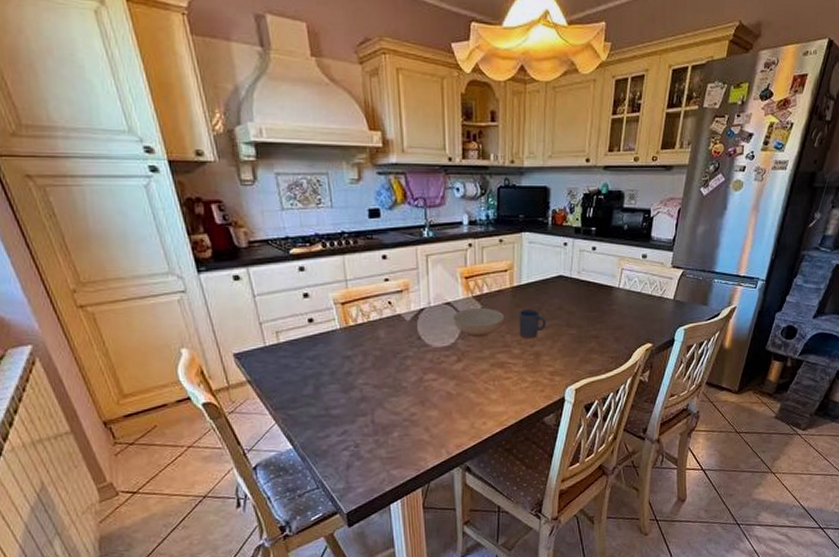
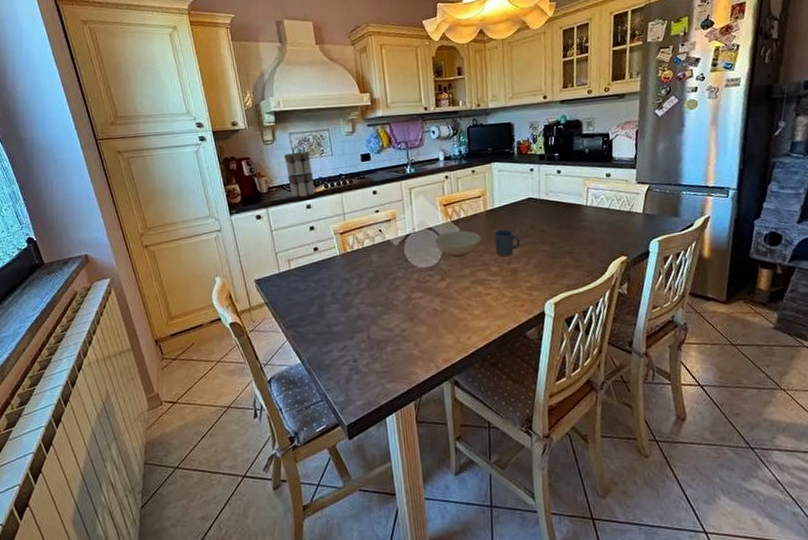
spice rack: none [268,191,313,262] -> present [283,146,318,202]

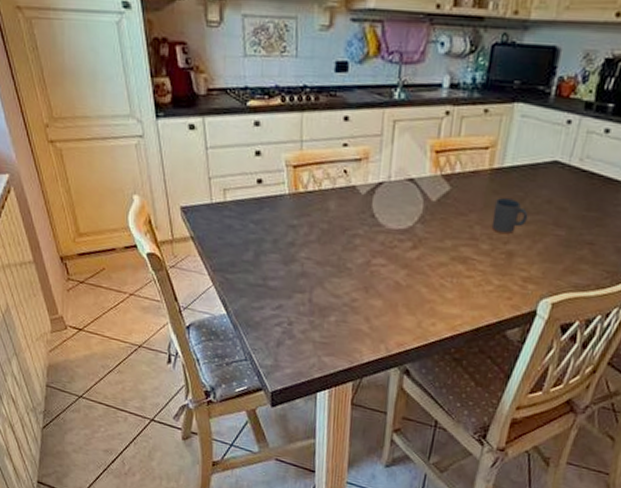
spice rack: present [283,146,318,202] -> none [231,35,271,116]
bowl: present [434,230,482,257] -> none [413,188,477,224]

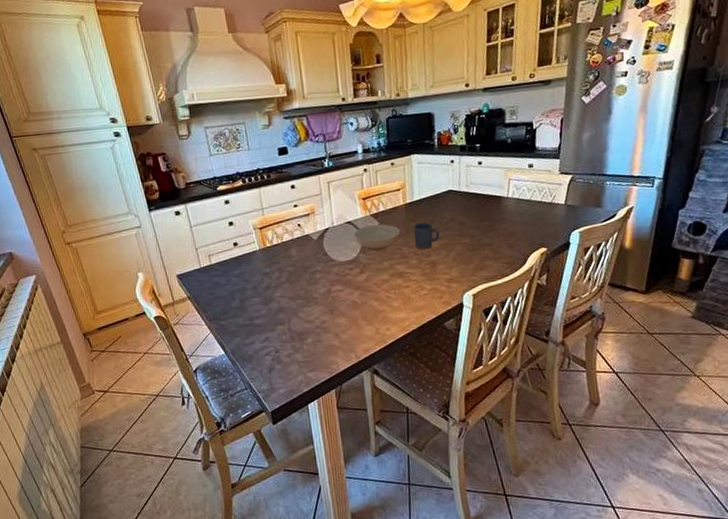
bowl: none [413,188,477,224] -> present [353,224,401,251]

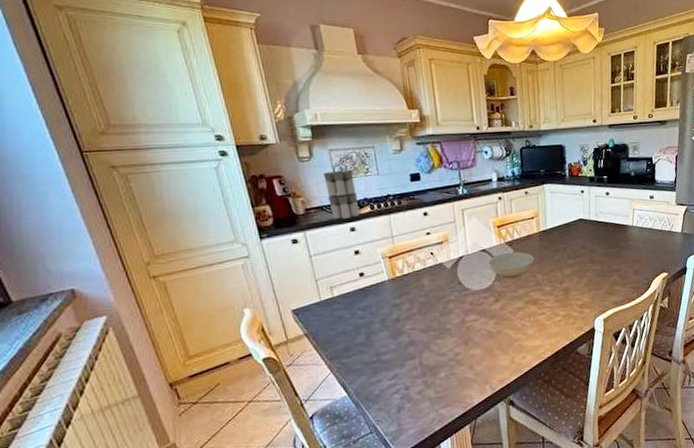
spice rack: none [200,140,236,198] -> present [322,163,363,225]
mug: present [413,223,440,249] -> none [547,250,572,276]

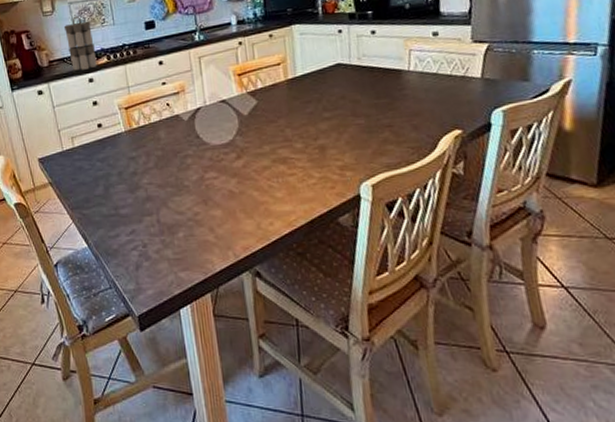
bowl: present [488,252,535,279] -> none [228,102,283,133]

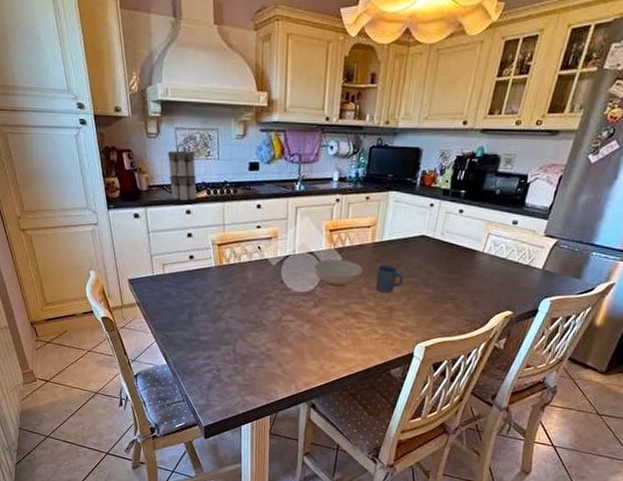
bowl: none [228,102,283,133] -> present [313,259,363,287]
mug: none [297,101,329,131] -> present [375,265,404,293]

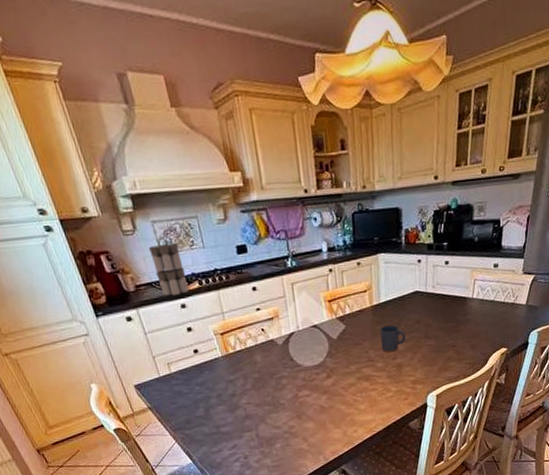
bowl: present [313,259,363,287] -> none [319,327,367,355]

